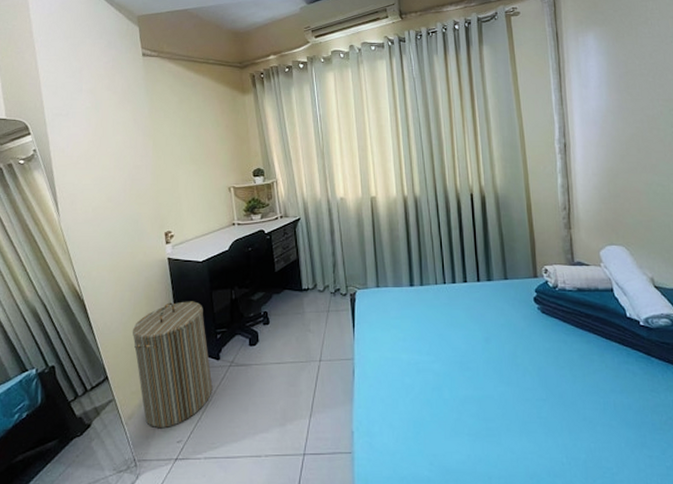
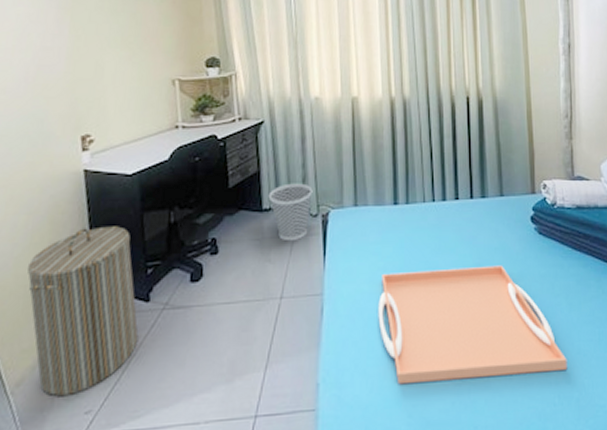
wastebasket: none [306,268,342,315] -> present [268,183,313,242]
serving tray: none [400,339,574,437] -> present [378,265,568,385]

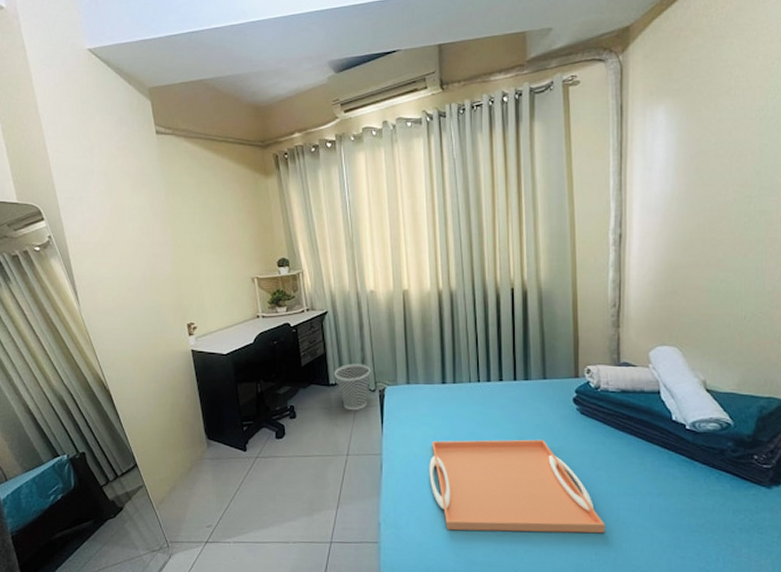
laundry hamper: present [26,226,139,396] -> none [158,393,240,513]

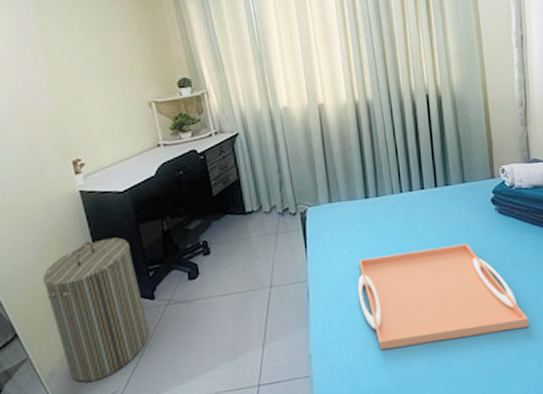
laundry hamper: none [158,393,240,513] -> present [42,237,149,382]
wastebasket: present [334,363,371,411] -> none [250,186,290,239]

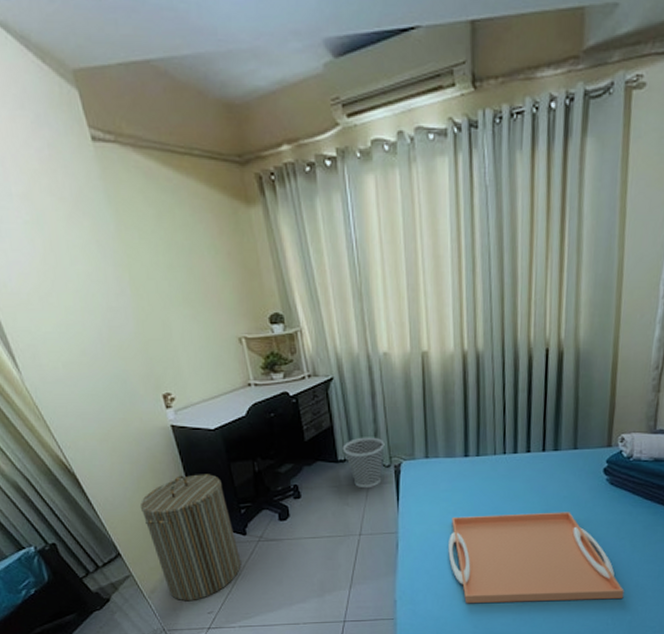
wastebasket: none [250,186,290,239] -> present [342,437,385,489]

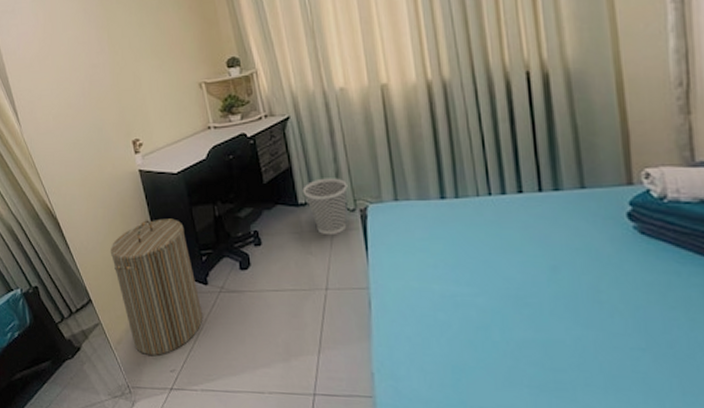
serving tray: present [448,512,624,604] -> none [431,268,690,396]

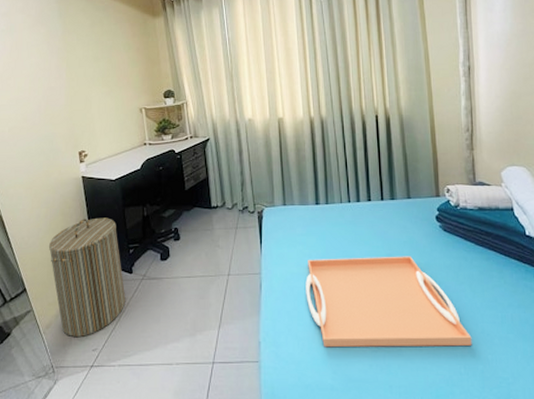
wastebasket: present [302,178,348,236] -> none [215,187,250,232]
serving tray: none [431,268,690,396] -> present [306,256,472,348]

